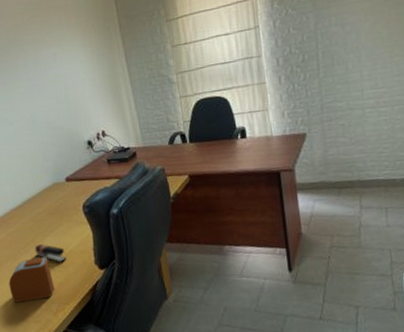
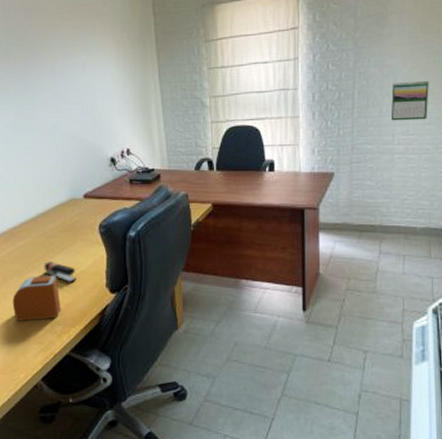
calendar: none [356,32,396,77] -> present [390,80,429,121]

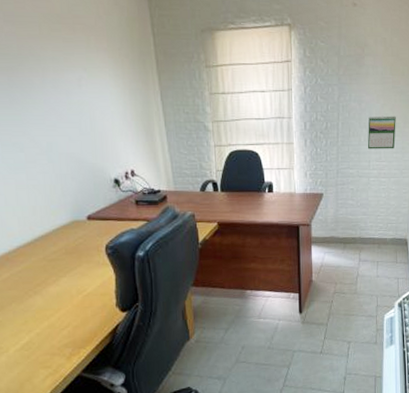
alarm clock: present [12,276,61,321] -> none [12,299,69,348]
stapler: present [44,262,77,283] -> none [46,285,85,306]

